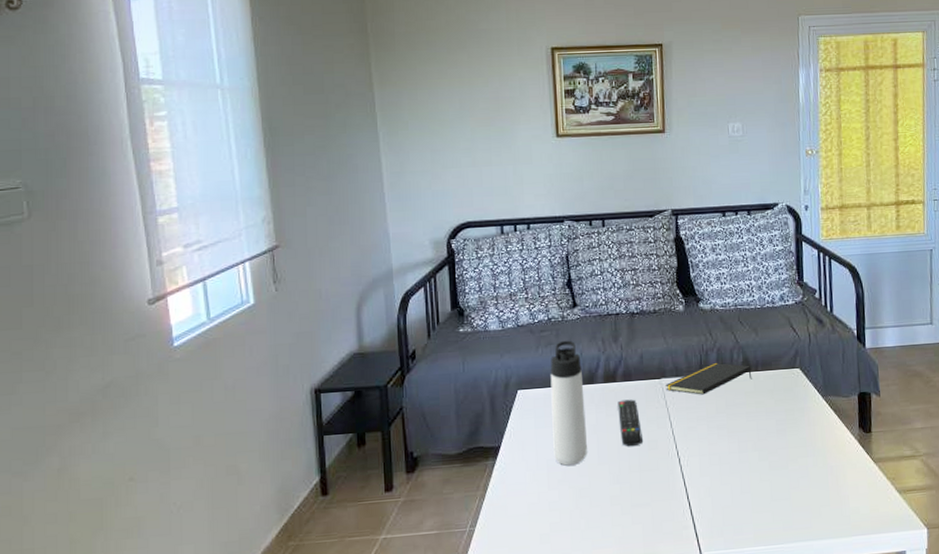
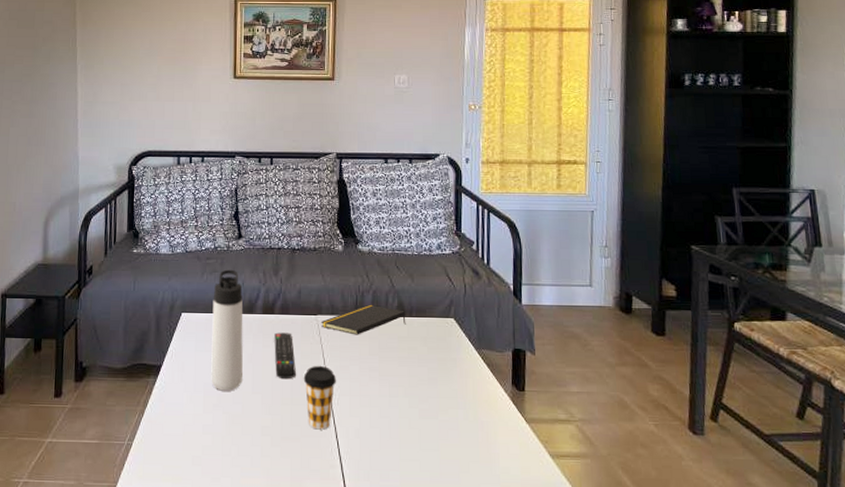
coffee cup: none [650,428,684,493] -> present [303,365,336,430]

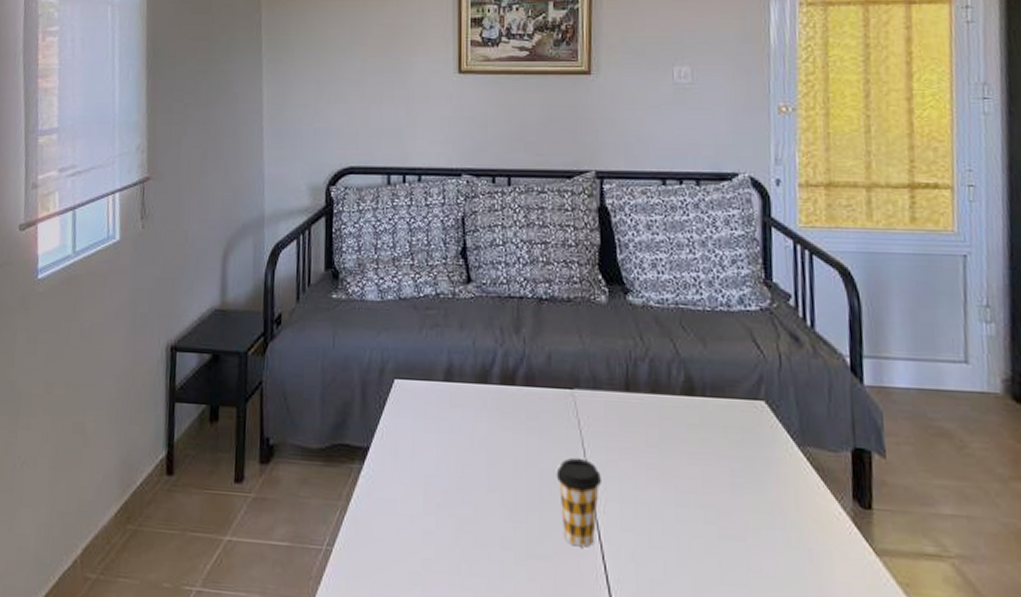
thermos bottle: present [211,269,244,391] -> none [433,323,476,487]
remote control: present [274,332,296,380] -> none [516,410,546,475]
notepad: present [320,304,406,335] -> none [578,376,697,419]

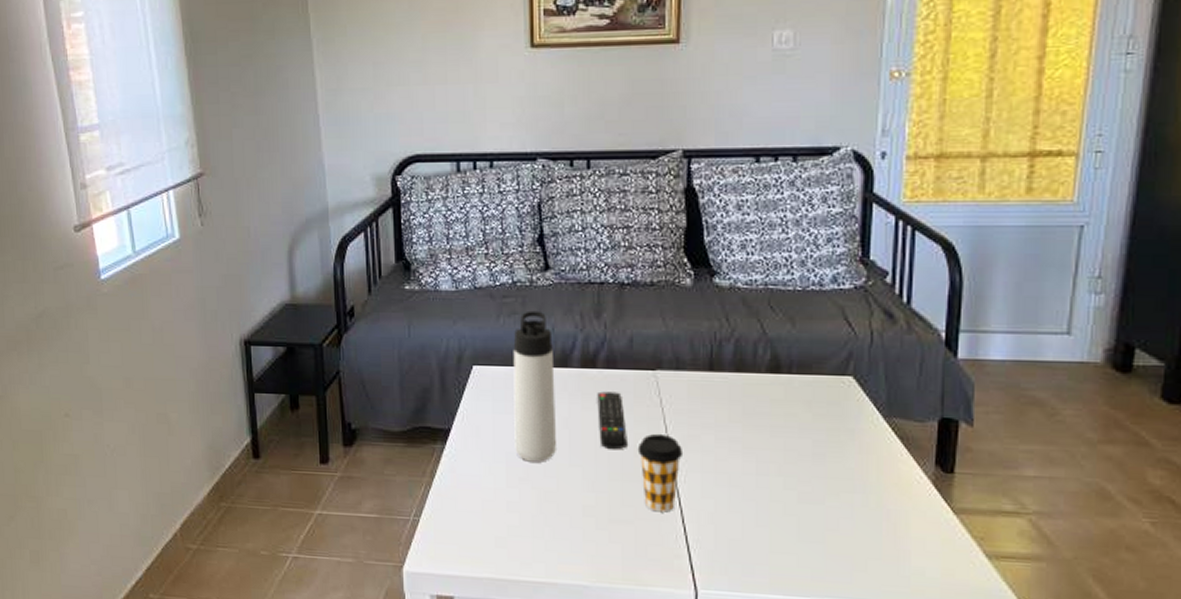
thermos bottle: none [433,323,476,487] -> present [513,310,557,462]
remote control: none [516,410,546,475] -> present [597,391,627,450]

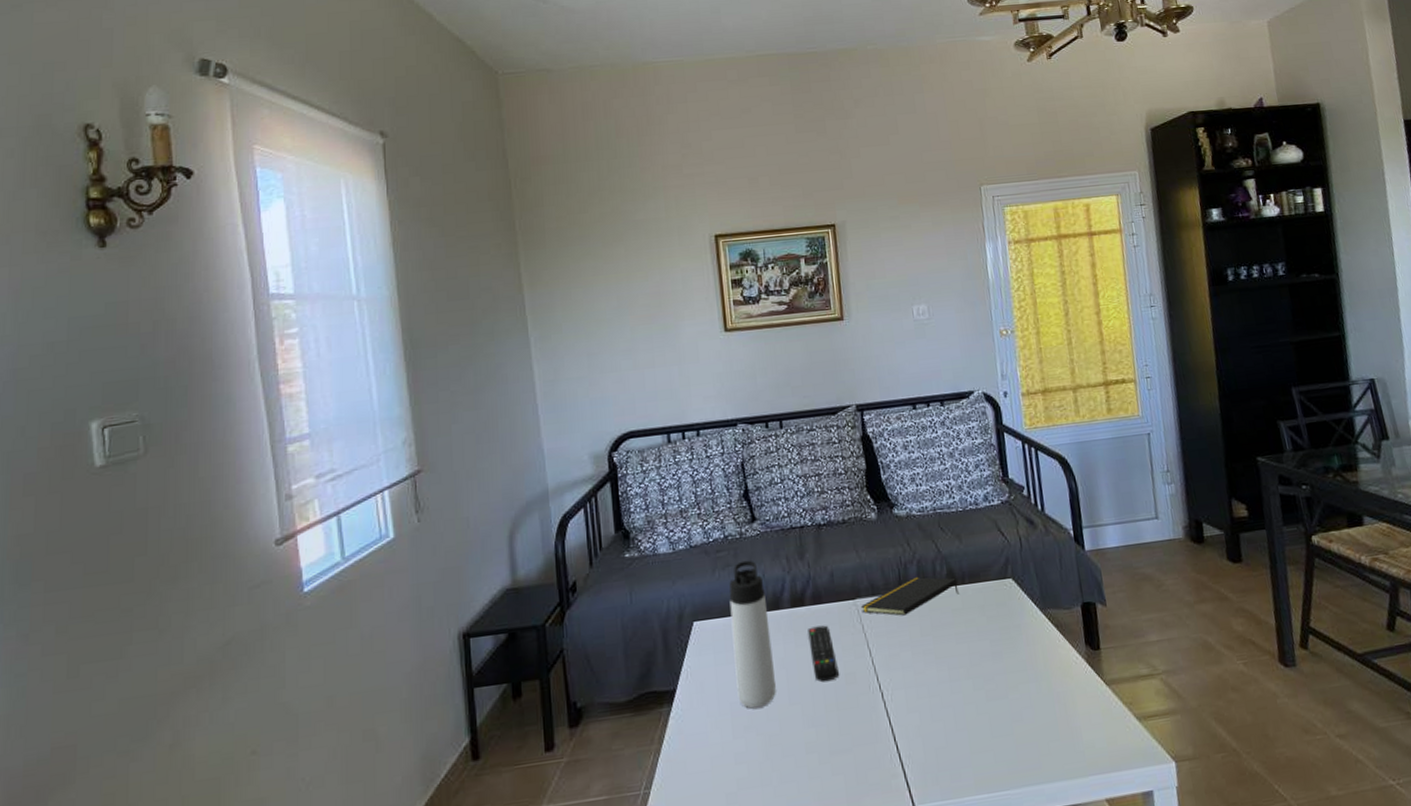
coffee cup: present [637,433,682,513] -> none [847,657,887,736]
notepad: none [660,356,782,397] -> present [860,577,959,616]

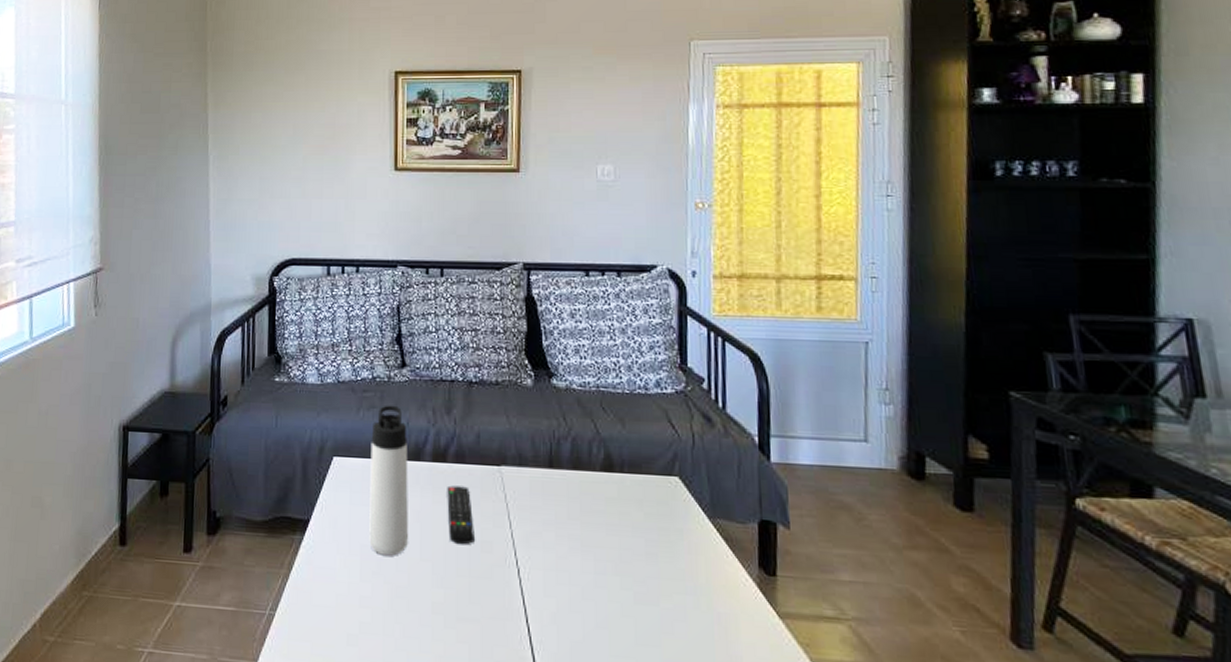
notepad: present [860,577,959,616] -> none [505,454,615,493]

